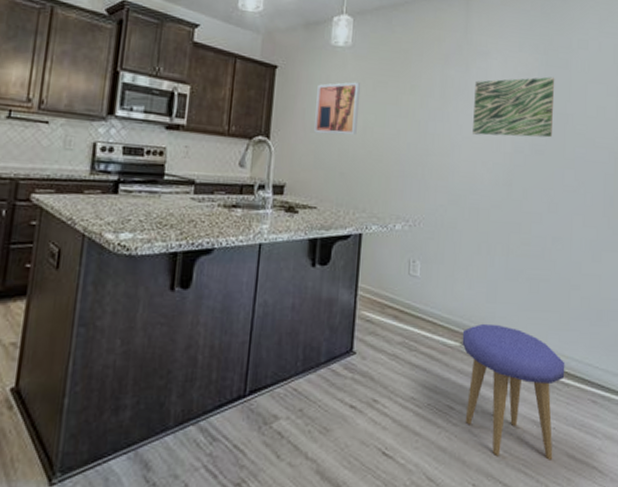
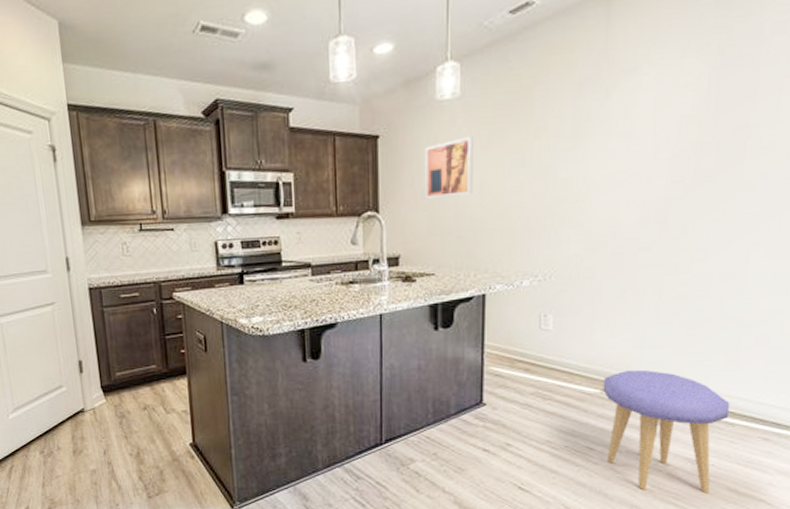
wall art: present [473,77,555,138] -> none [615,81,734,171]

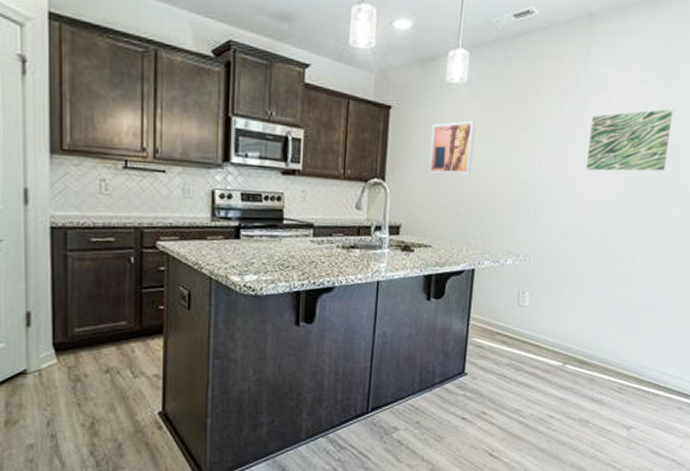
stool: present [602,369,731,494] -> none [563,345,657,456]
wall art: none [615,81,734,171] -> present [586,108,674,171]

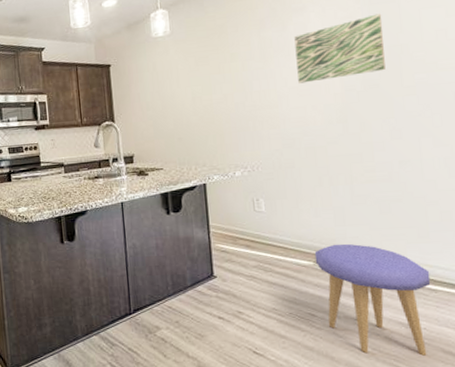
wall art: present [429,120,477,175] -> none [147,62,187,111]
stool: none [563,345,657,456] -> present [314,244,431,356]

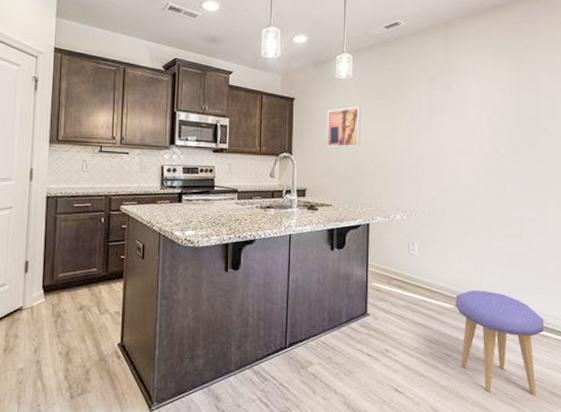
wall art: none [147,62,187,111] -> present [327,106,362,148]
wall art: present [294,13,385,84] -> none [456,89,526,141]

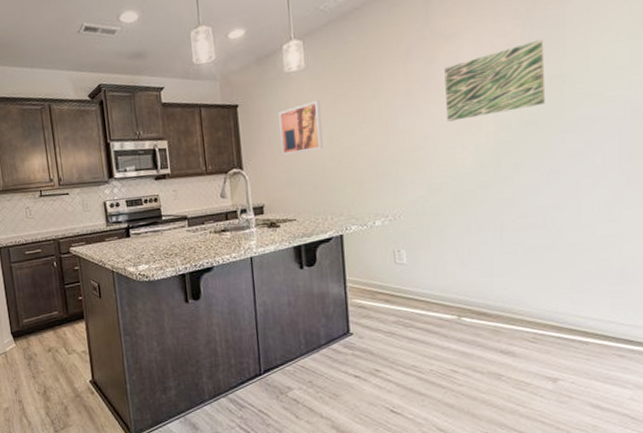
stool: present [455,290,544,396] -> none [458,296,582,410]
wall art: none [456,89,526,141] -> present [444,39,545,122]

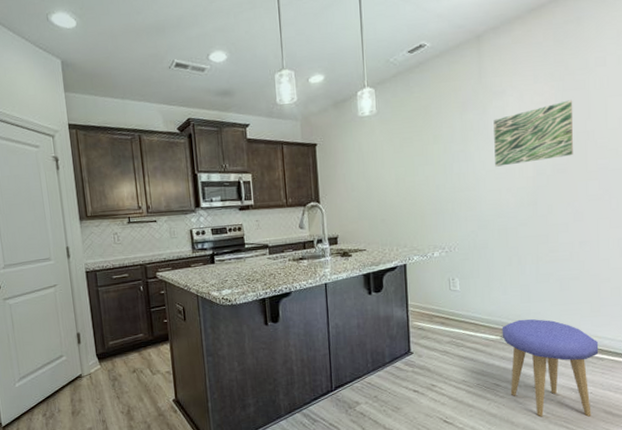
wall art: present [279,100,324,156] -> none [352,143,391,192]
stool: none [458,296,582,410] -> present [501,319,599,417]

